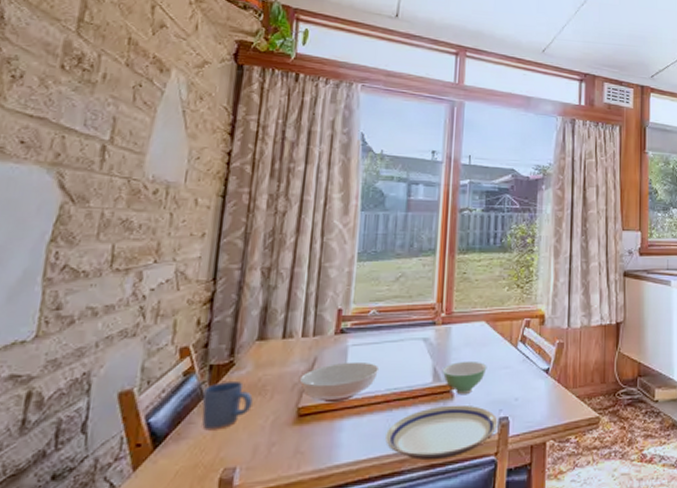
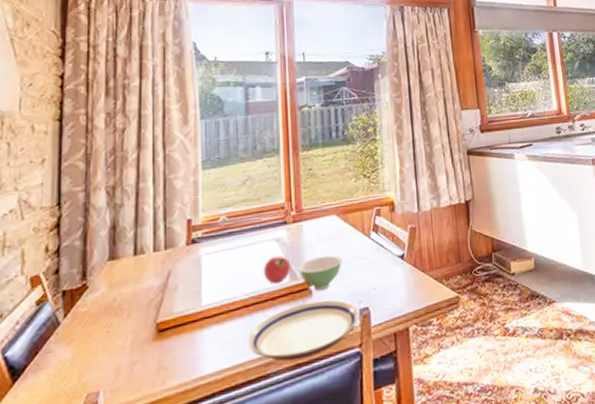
mug: present [202,382,253,431] -> none [58,304,110,358]
bowl: present [299,361,380,403] -> none [155,269,235,315]
fruit: none [408,355,436,383] -> present [264,255,292,284]

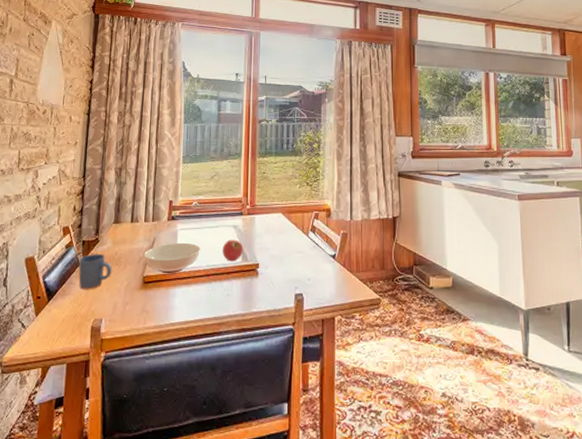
mug: none [58,304,110,358] -> present [78,254,112,290]
bowl: none [155,269,235,315] -> present [143,242,201,274]
plate: present [248,300,359,361] -> none [207,281,294,325]
bowl: present [298,255,343,292] -> none [249,245,284,274]

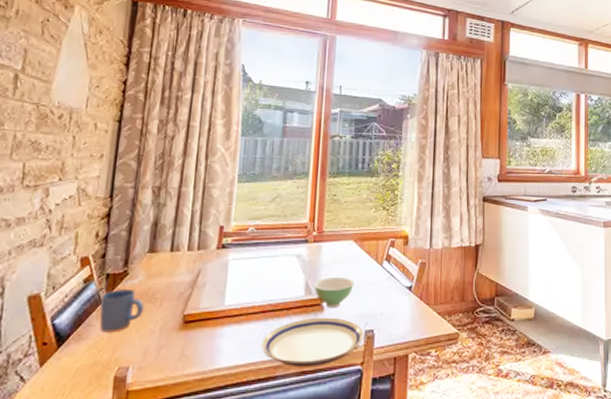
bowl: present [143,242,201,274] -> none [185,274,257,312]
plate: none [207,281,294,325] -> present [262,317,364,368]
fruit: present [222,239,244,262] -> none [282,270,308,296]
bowl: none [249,245,284,274] -> present [313,276,355,309]

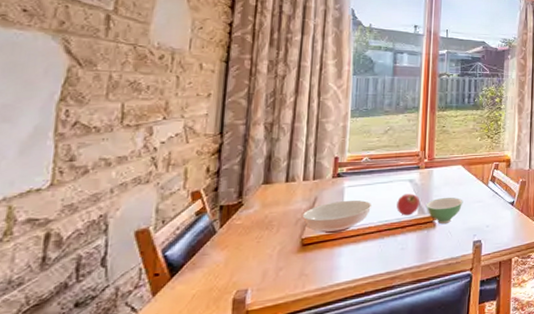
mug: present [99,290,144,333] -> none [214,219,261,260]
bowl: none [185,274,257,312] -> present [302,200,372,234]
plate: present [262,317,364,368] -> none [379,232,473,277]
fruit: none [282,270,308,296] -> present [397,193,421,216]

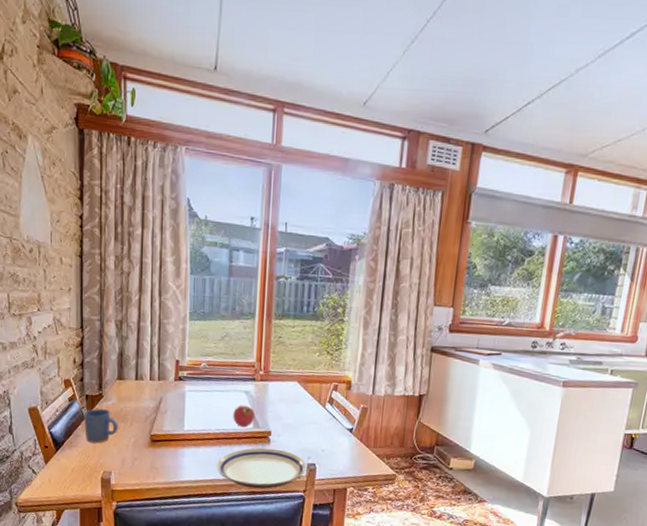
mug: none [214,219,261,260] -> present [83,409,118,443]
bowl: present [302,200,372,234] -> none [150,404,211,435]
plate: none [379,232,473,277] -> present [217,448,307,489]
bowl: present [426,197,463,225] -> none [261,414,299,442]

